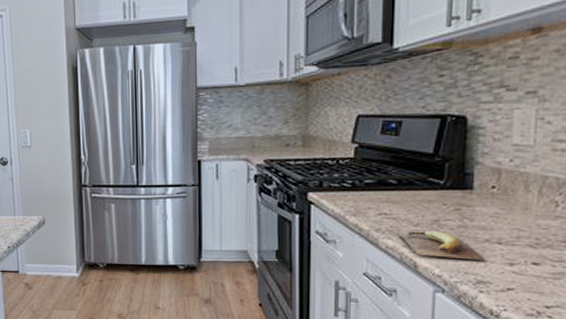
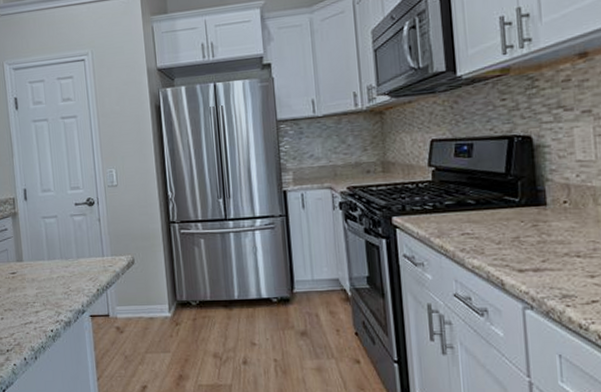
banana: present [398,230,487,260] -> none [482,247,569,275]

